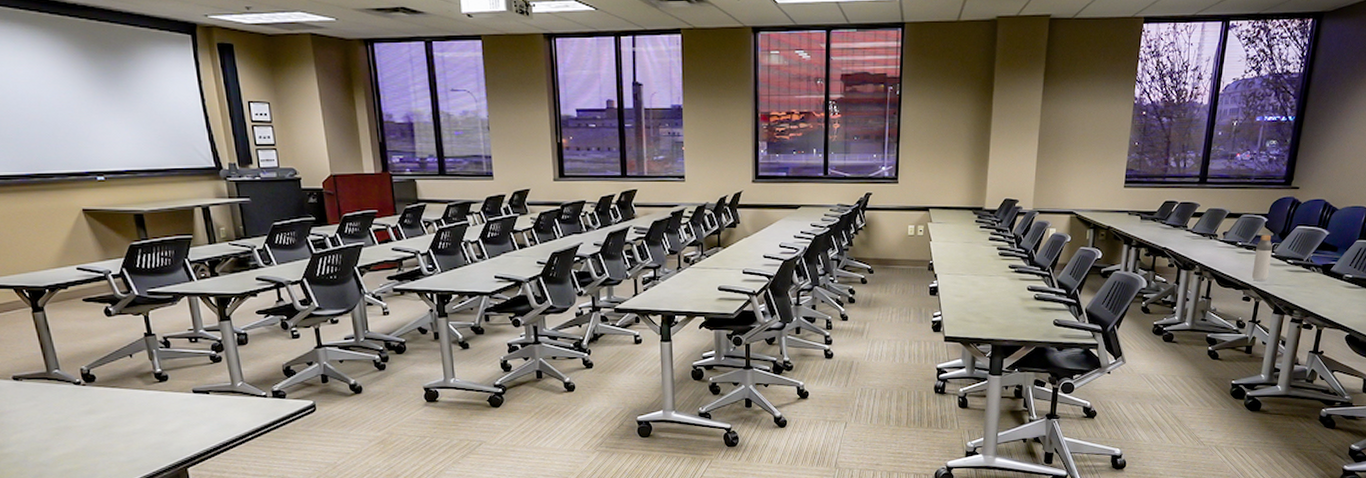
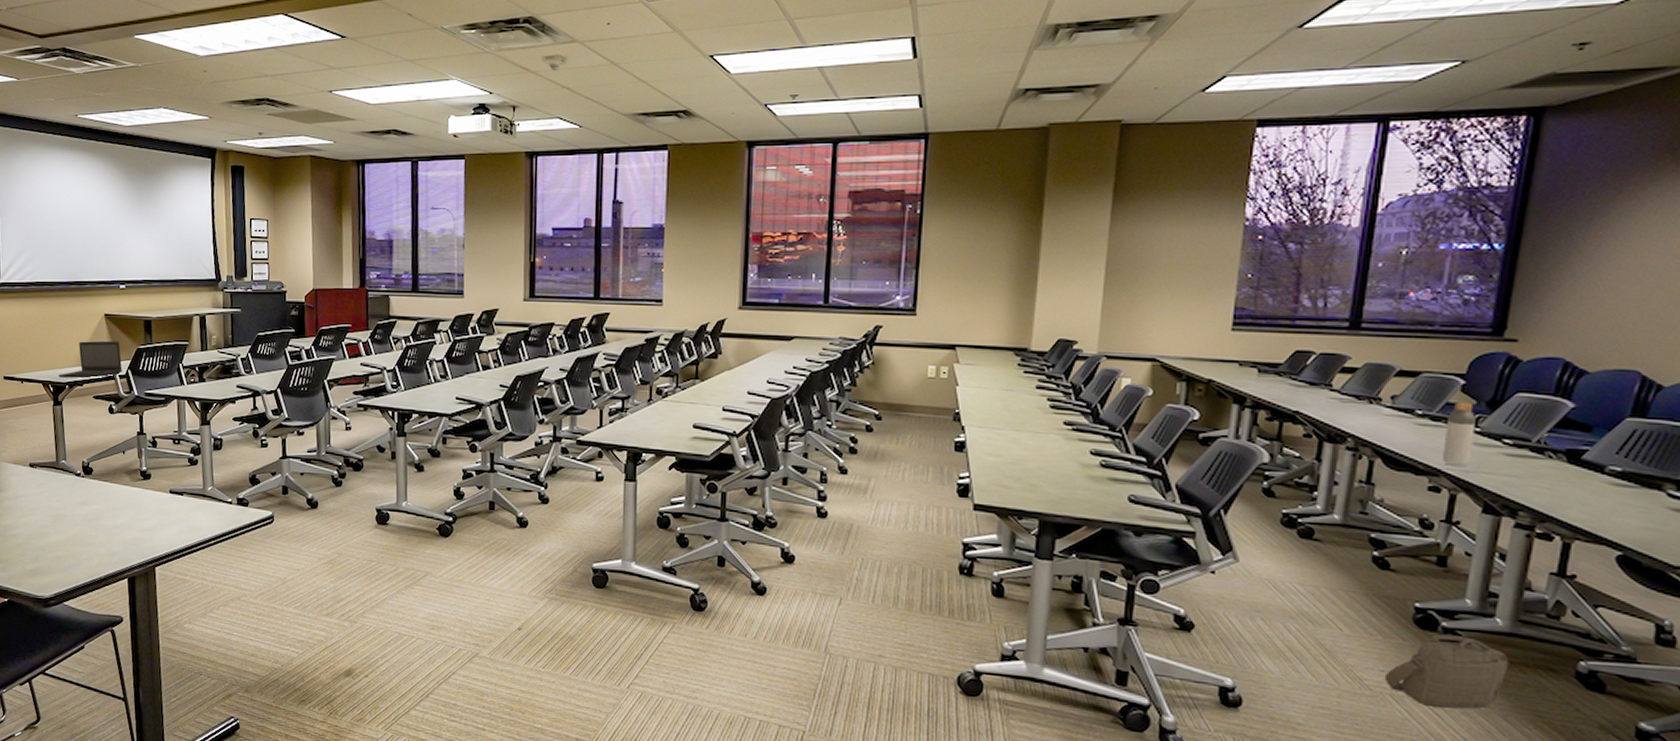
laptop: none [33,238,115,281] -> present [58,340,122,378]
shoulder bag: none [1212,400,1284,451] -> present [1384,634,1509,708]

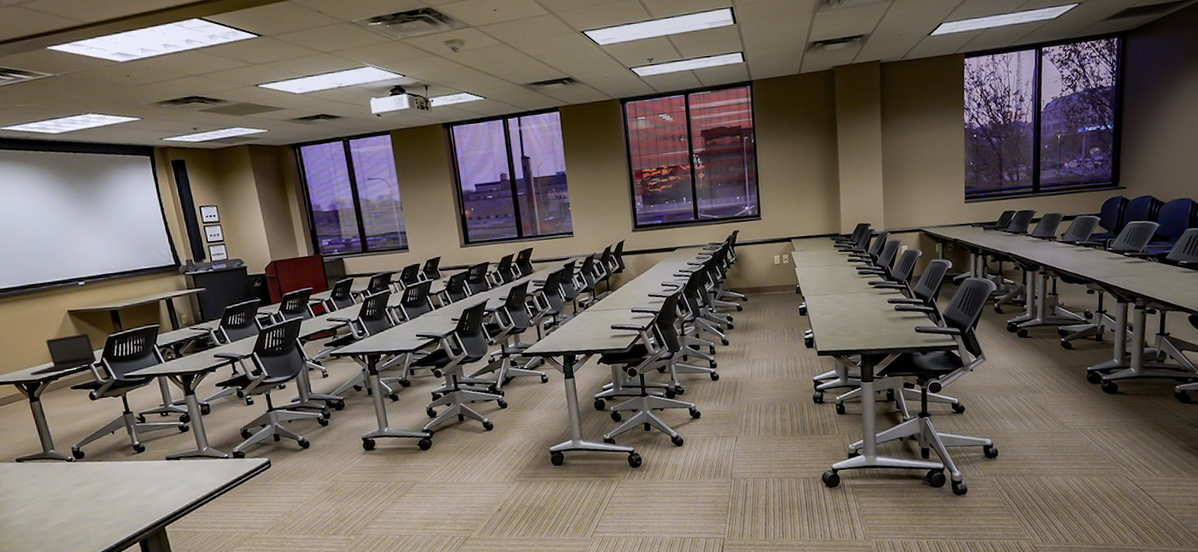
shoulder bag: present [1384,634,1509,708] -> none [1075,383,1141,432]
bottle: present [1443,402,1476,468] -> none [1093,232,1109,276]

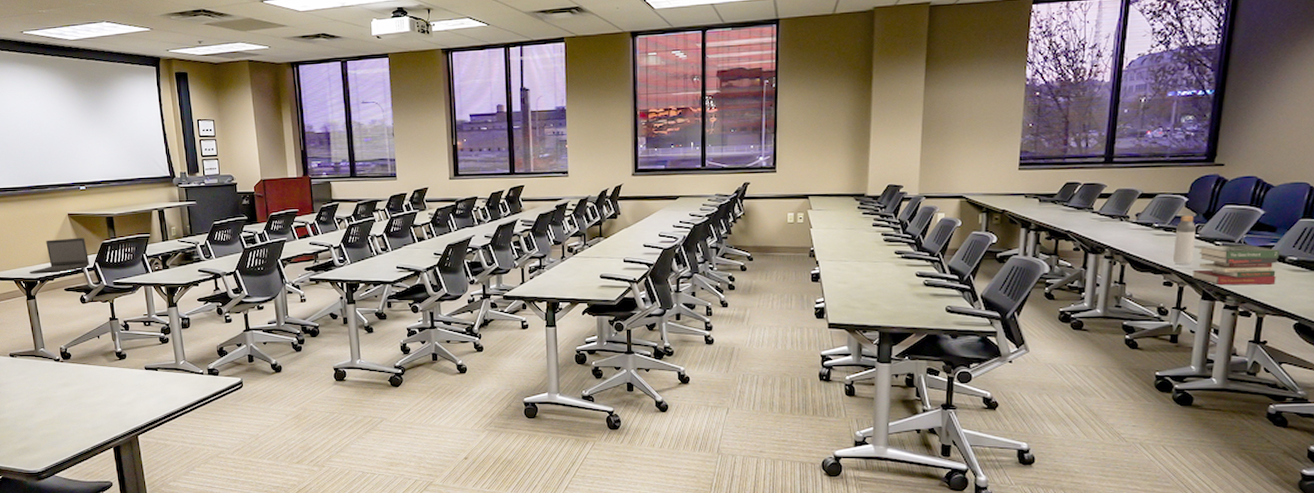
bottle: none [1093,232,1109,276] -> present [1174,215,1196,266]
books: none [1108,253,1174,289] -> present [1192,245,1280,285]

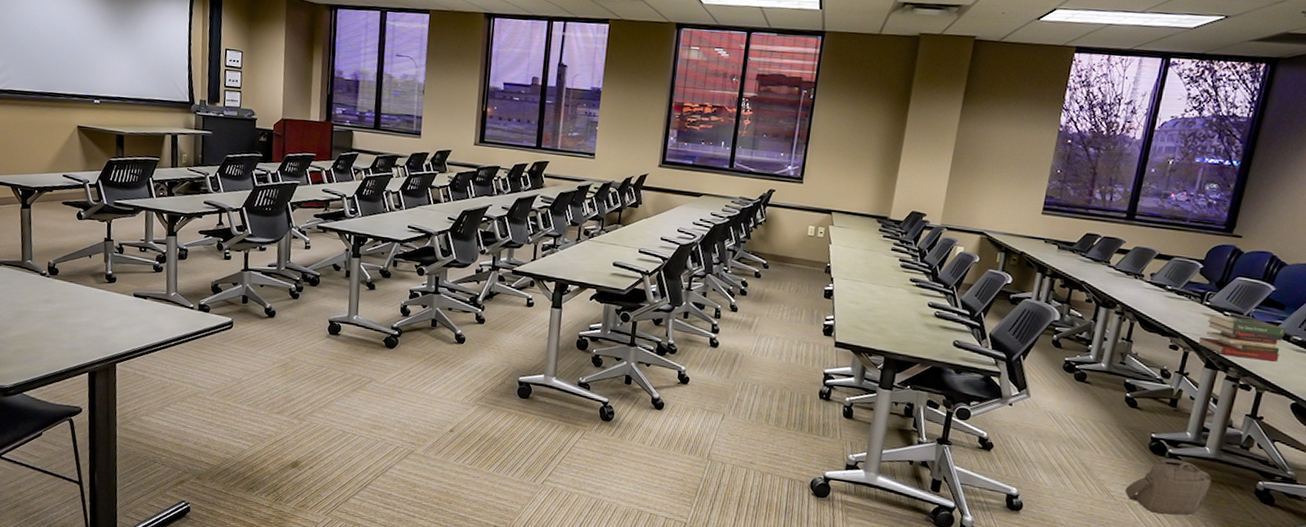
laptop: present [28,237,90,274] -> none [27,149,93,185]
shoulder bag: none [1135,394,1222,449] -> present [1125,458,1212,515]
bottle: present [1174,215,1196,266] -> none [1182,281,1208,332]

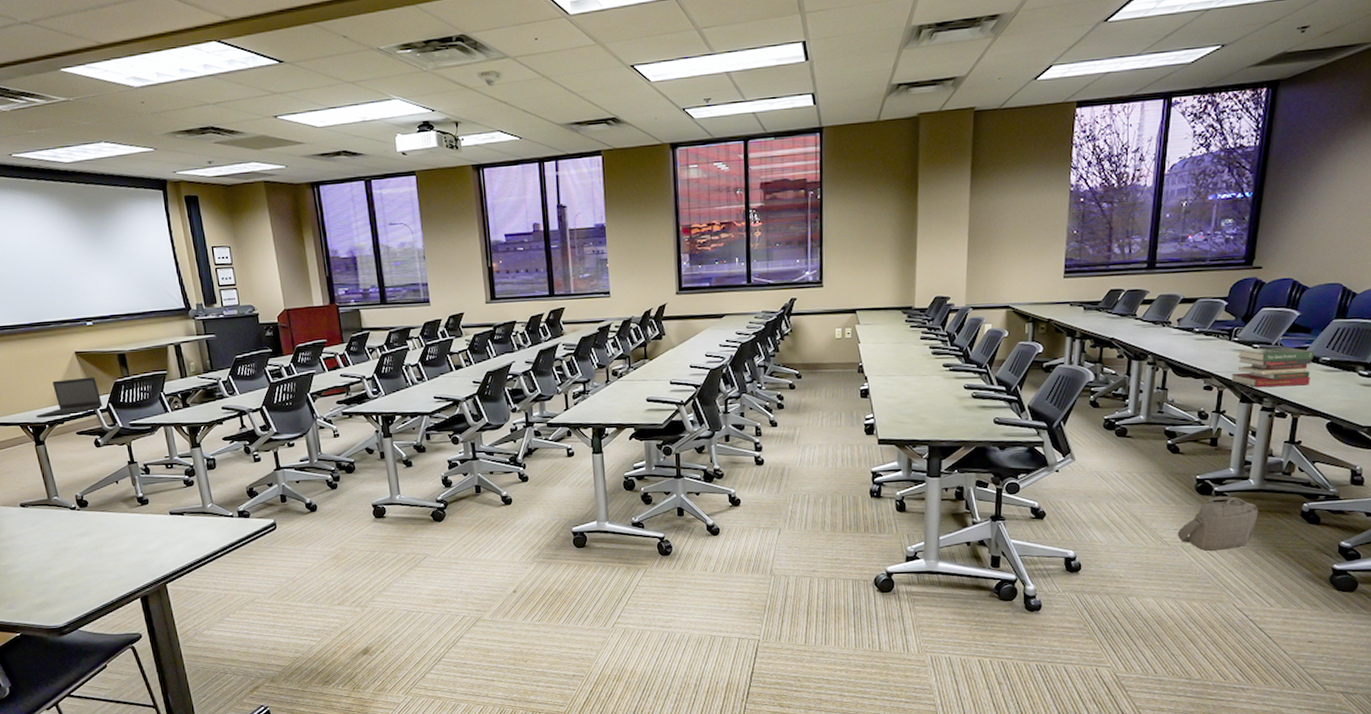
laptop: none [27,149,93,185] -> present [35,377,103,418]

